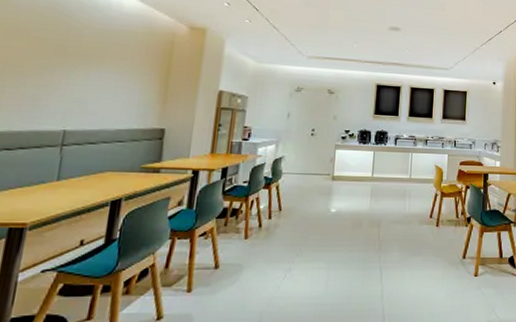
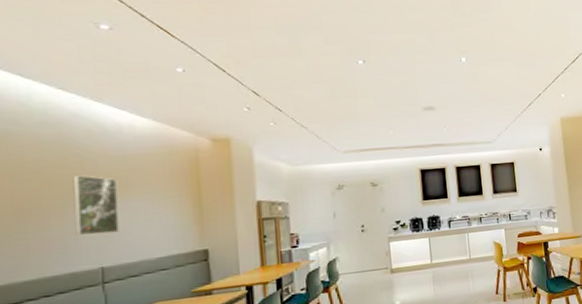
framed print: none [47,41,96,100] -> present [72,175,119,237]

